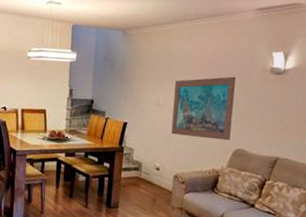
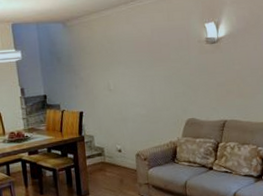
wall art: present [171,76,236,141] -> none [121,51,181,116]

